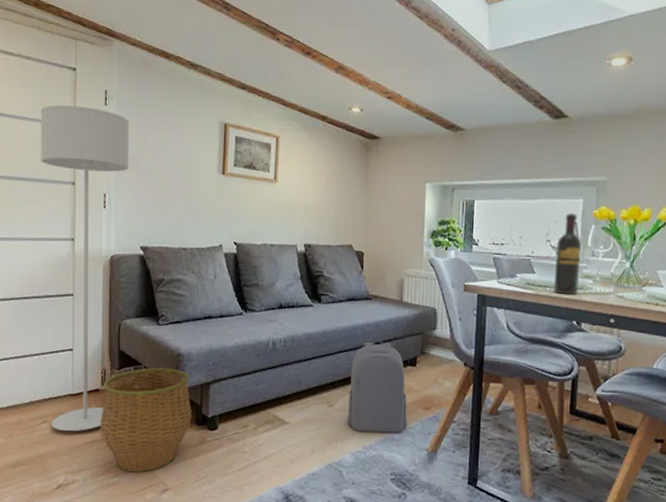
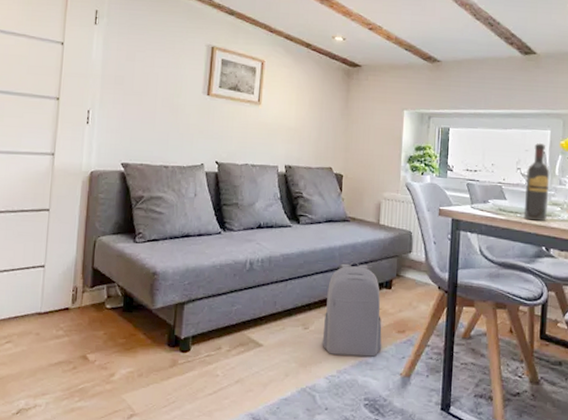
floor lamp: present [40,105,130,432] -> none [15,22,118,353]
basket: present [100,367,192,473] -> none [67,286,165,397]

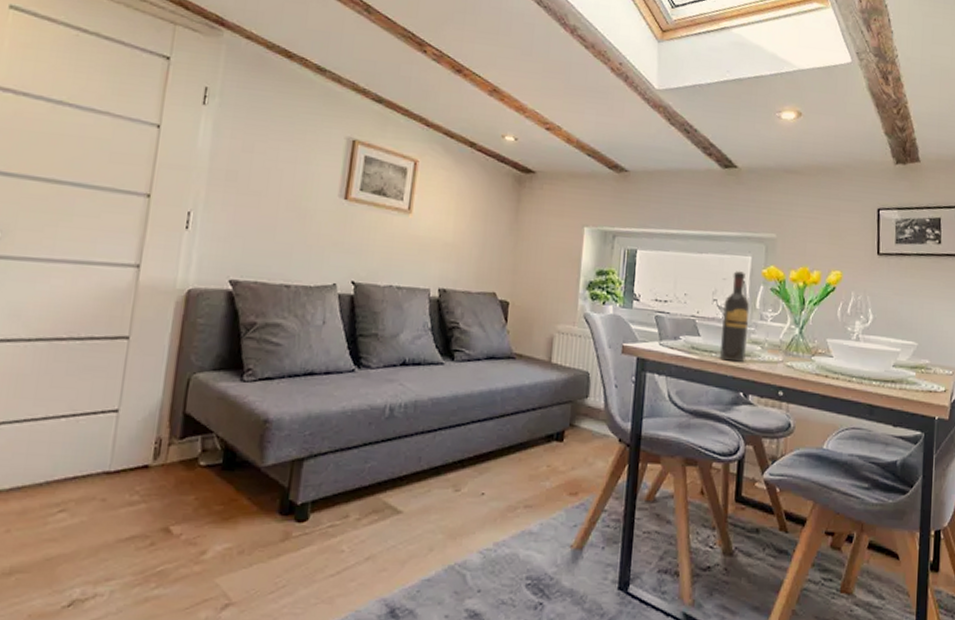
backpack: present [322,261,382,357] -> none [476,407,551,525]

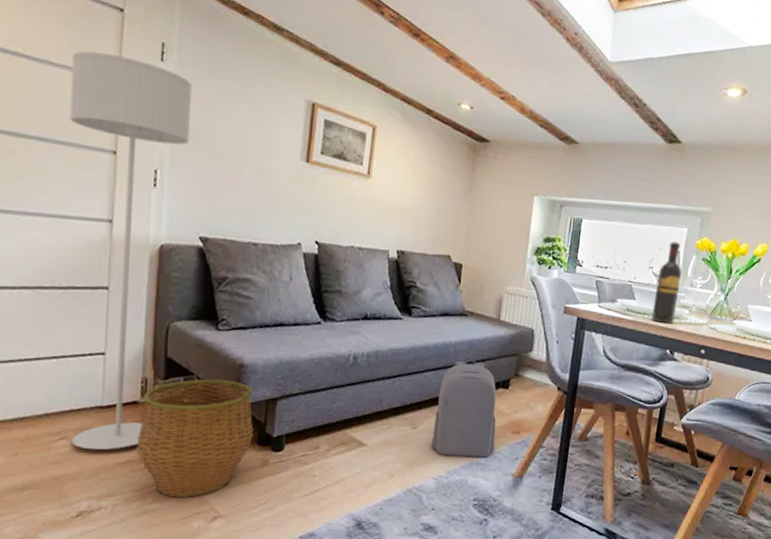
floor lamp: none [71,97,233,525] -> present [69,51,193,451]
basket: none [143,437,276,582] -> present [136,379,254,498]
backpack: none [476,407,551,525] -> present [431,359,497,458]

